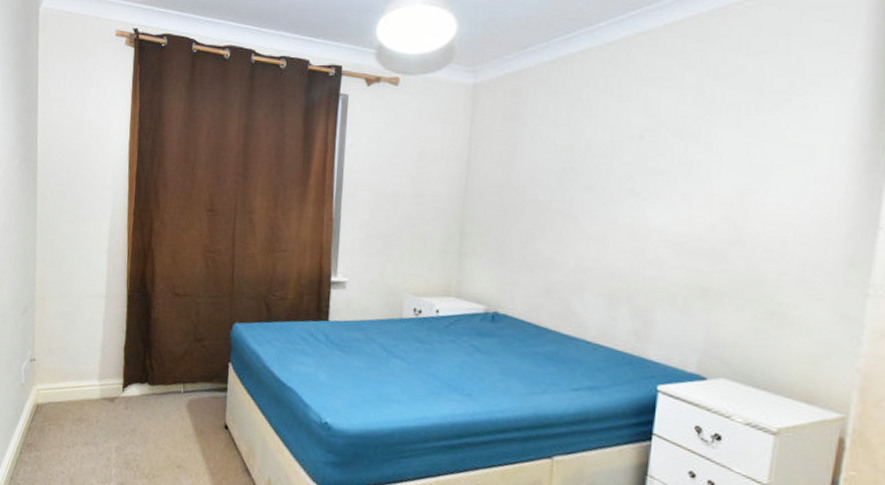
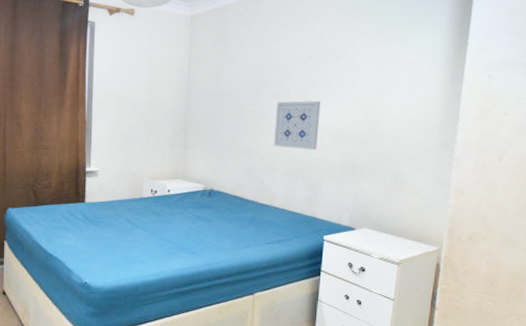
wall art: none [584,197,656,266] -> present [273,101,320,151]

